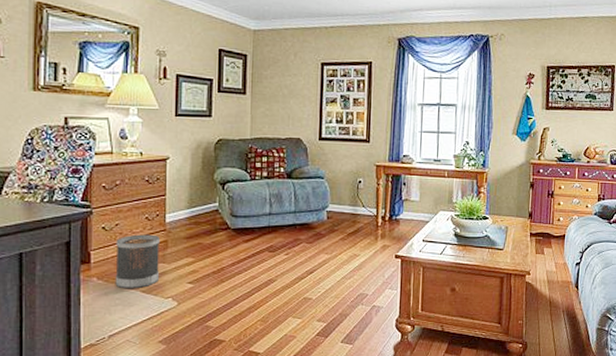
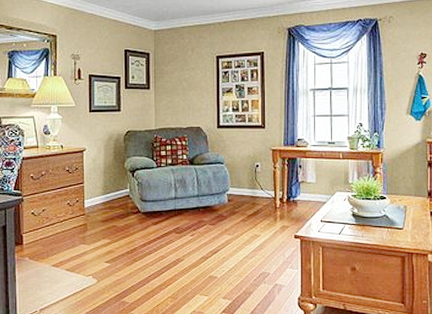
wastebasket: present [115,234,161,289] -> none [43,218,81,268]

